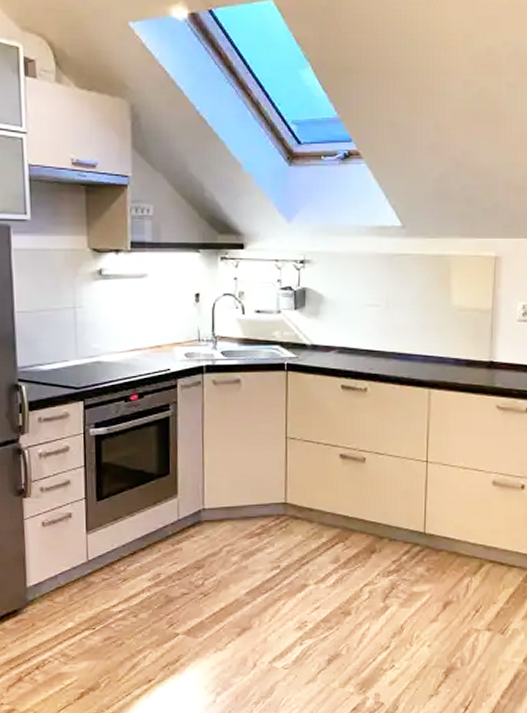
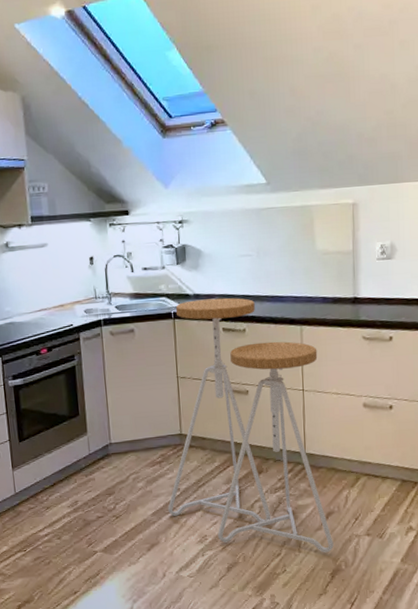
bar stool: none [264,351,450,648] -> present [167,297,334,553]

